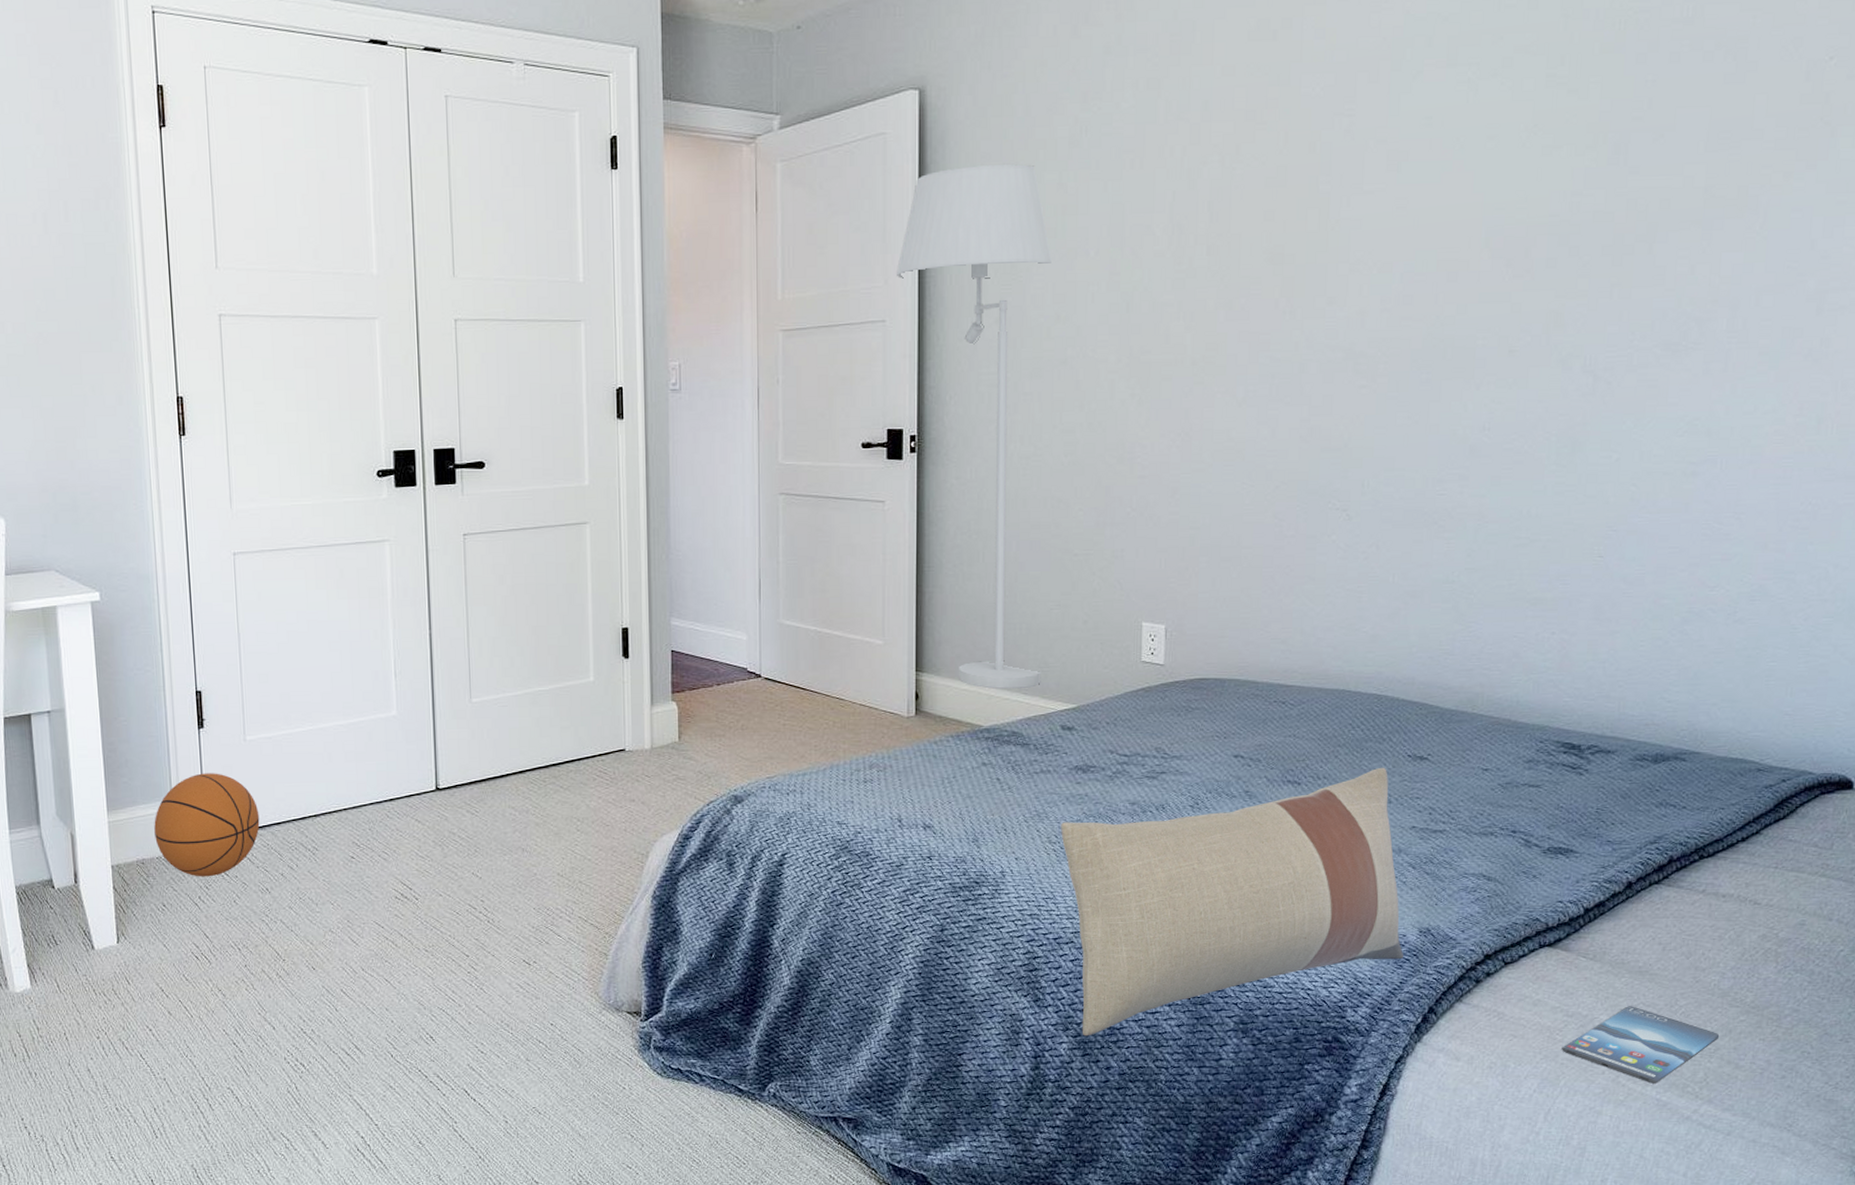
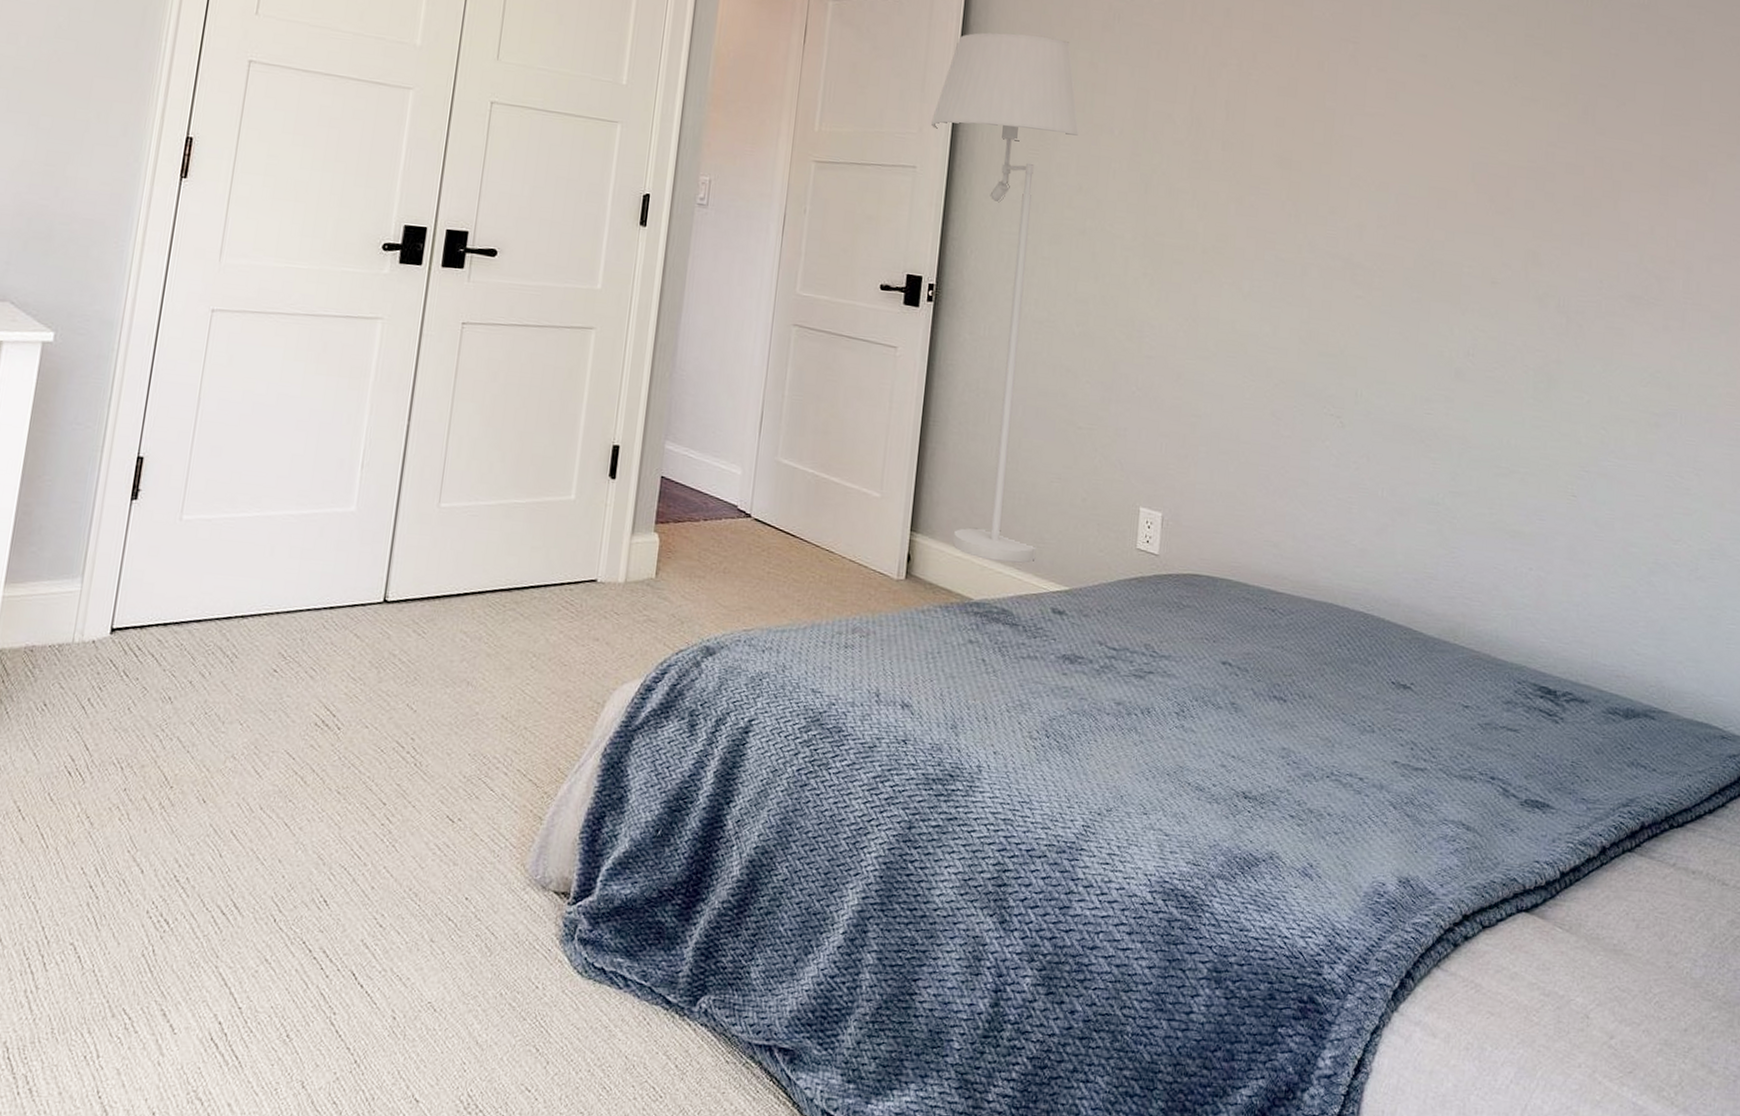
basketball: present [154,773,260,877] -> none [52,551,180,676]
pillow: present [1061,767,1403,1037] -> none [1043,692,1382,971]
smartphone: present [1562,1006,1719,1084] -> none [1538,989,1692,1084]

